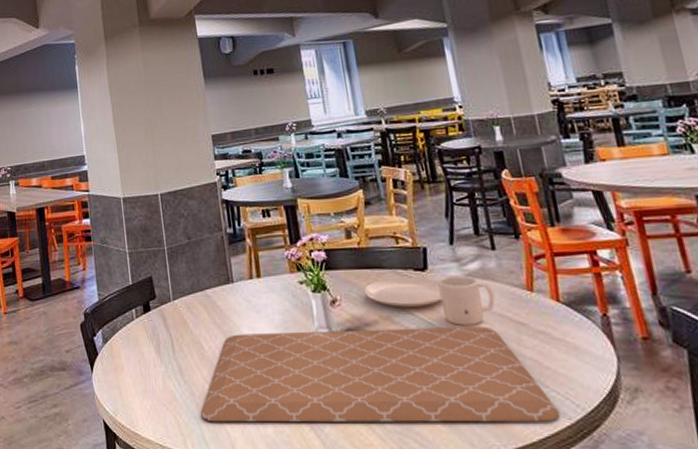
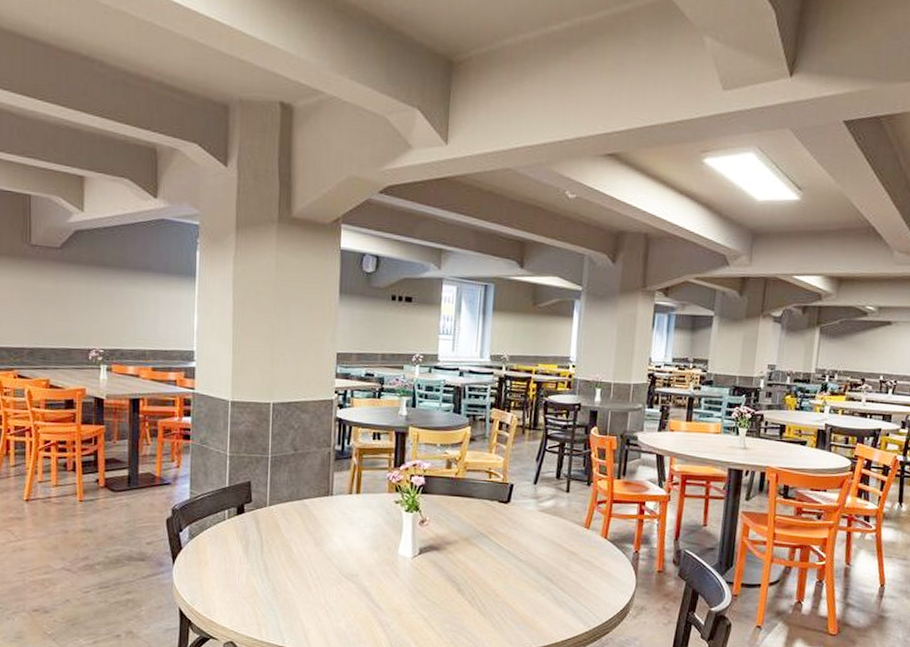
placemat: present [201,326,560,423] -> none [280,541,583,629]
plate: present [363,277,442,308] -> none [451,506,517,534]
mug: present [437,275,496,325] -> none [514,509,559,551]

